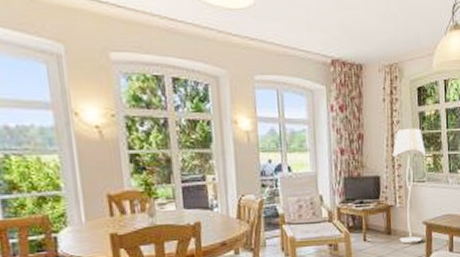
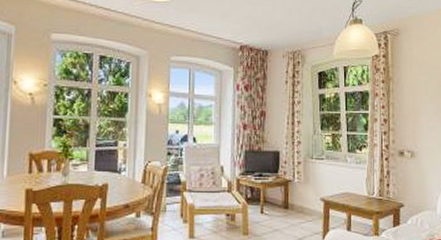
floor lamp: present [392,128,427,244] -> none [293,108,326,219]

